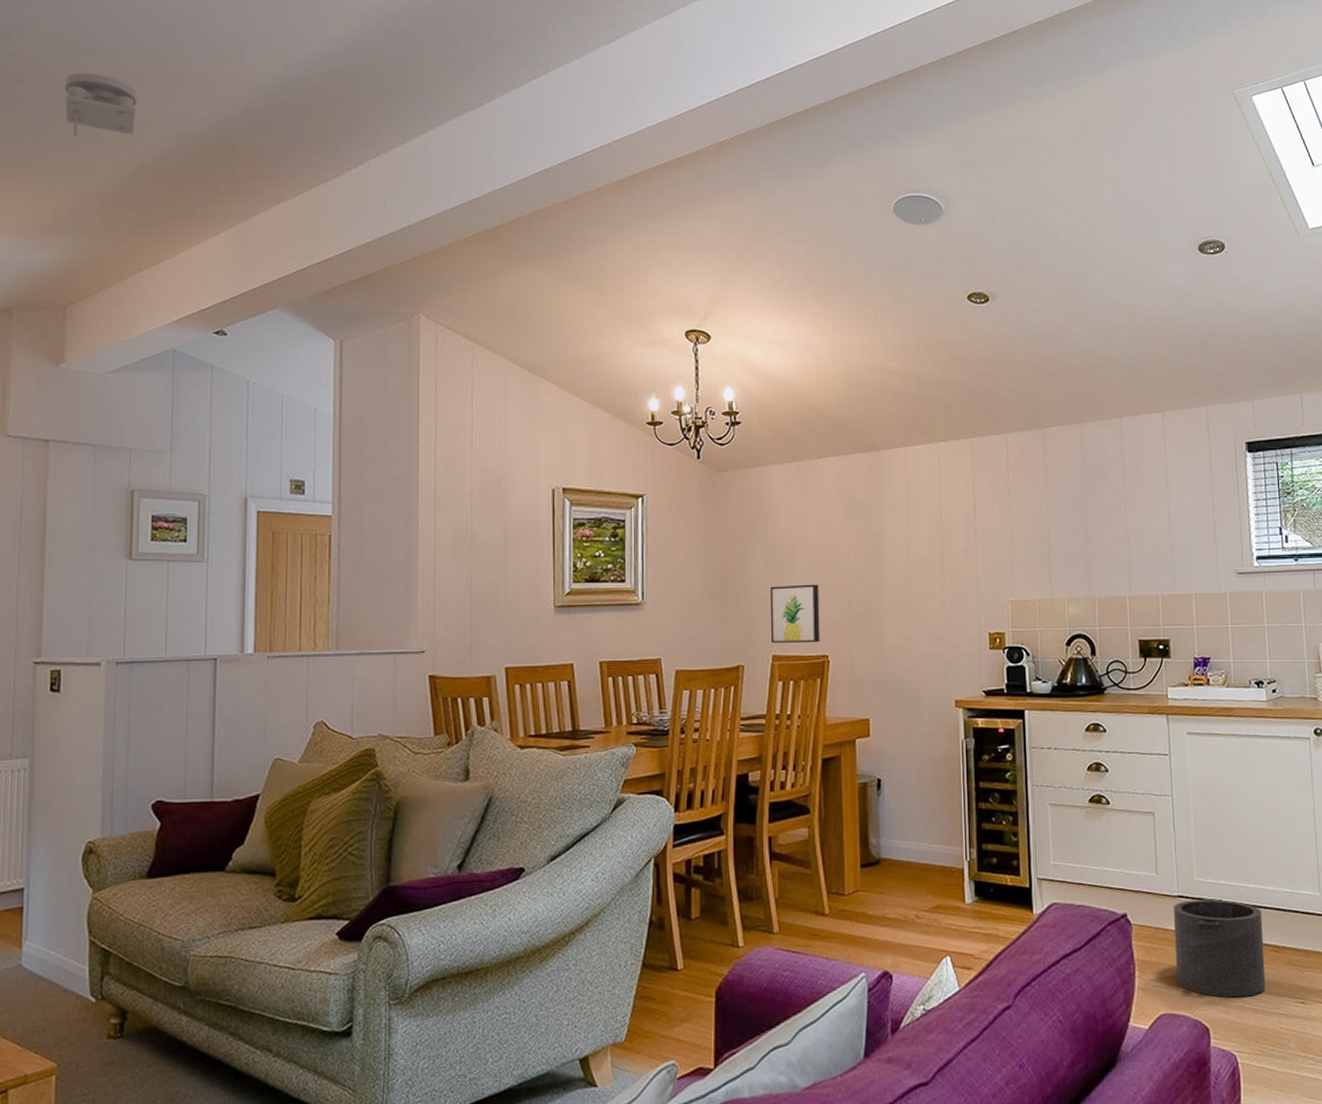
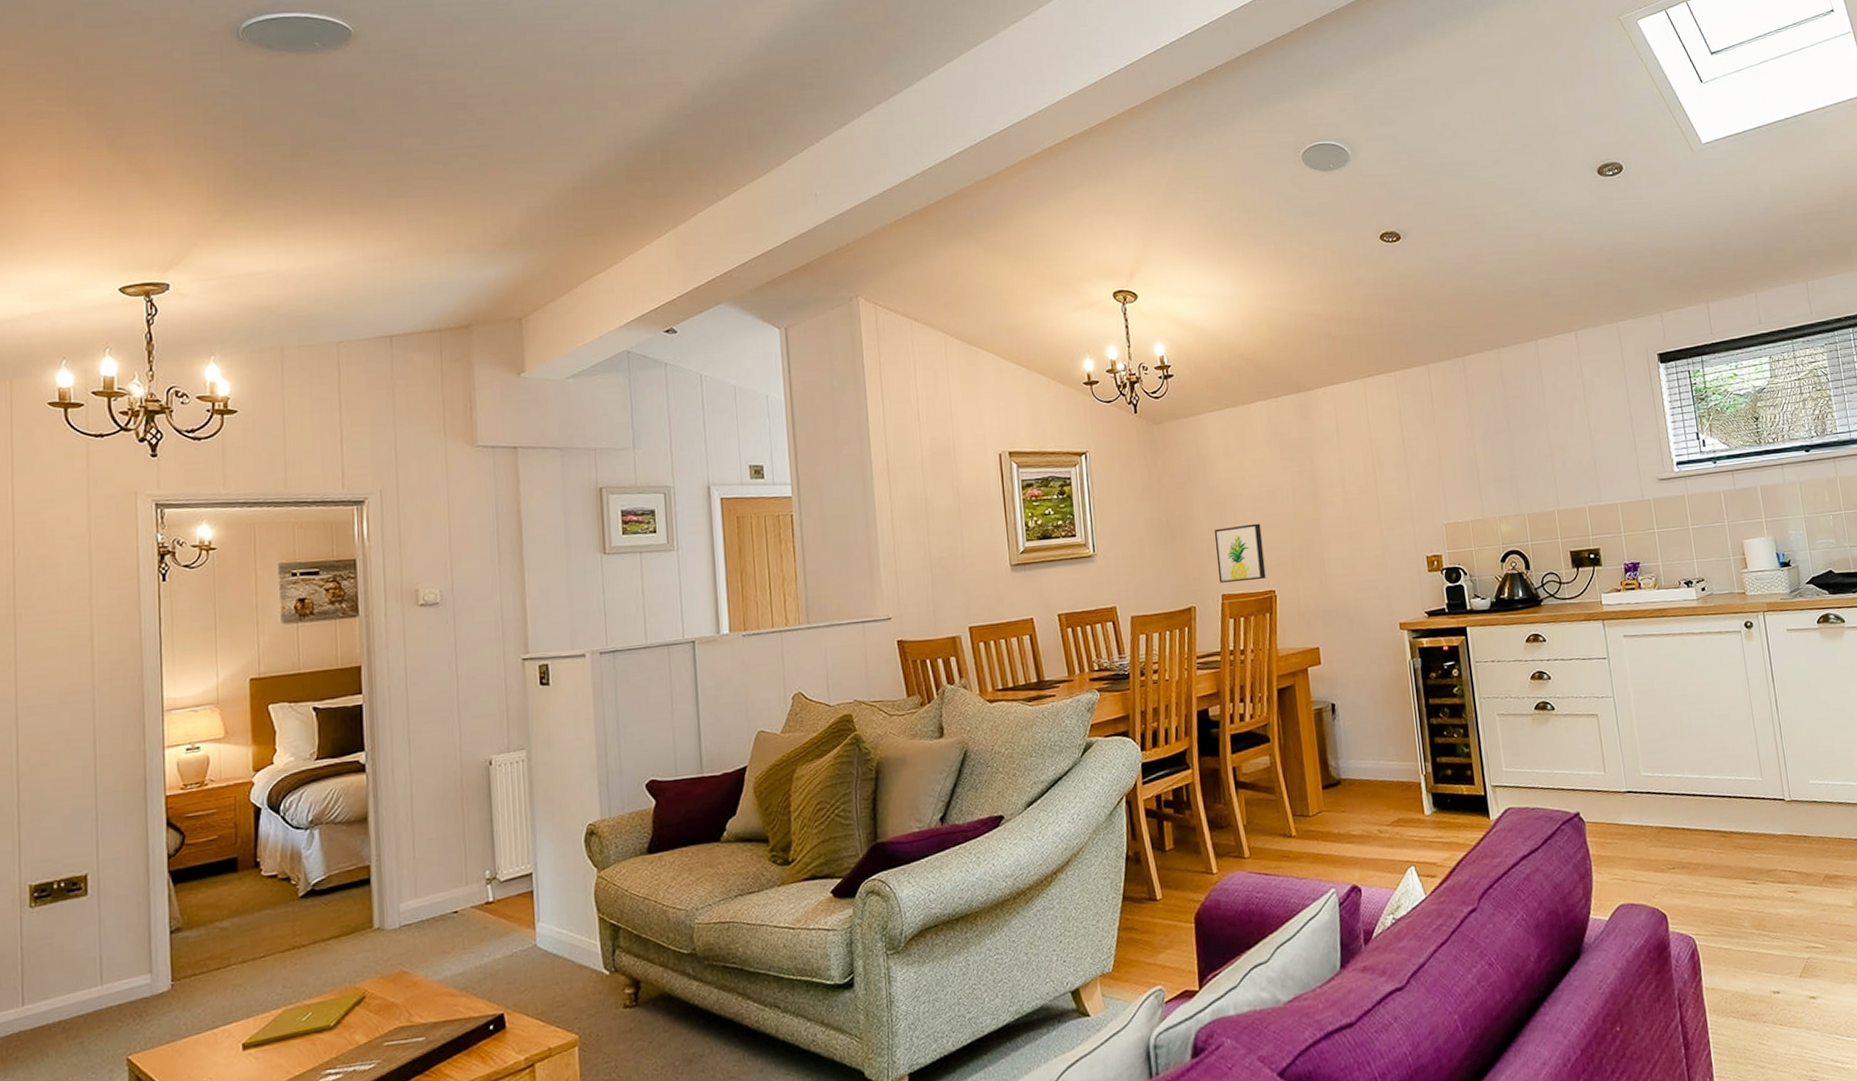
smoke detector: present [64,72,137,136] -> none [501,93,572,155]
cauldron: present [1174,898,1266,998] -> none [1623,790,1718,885]

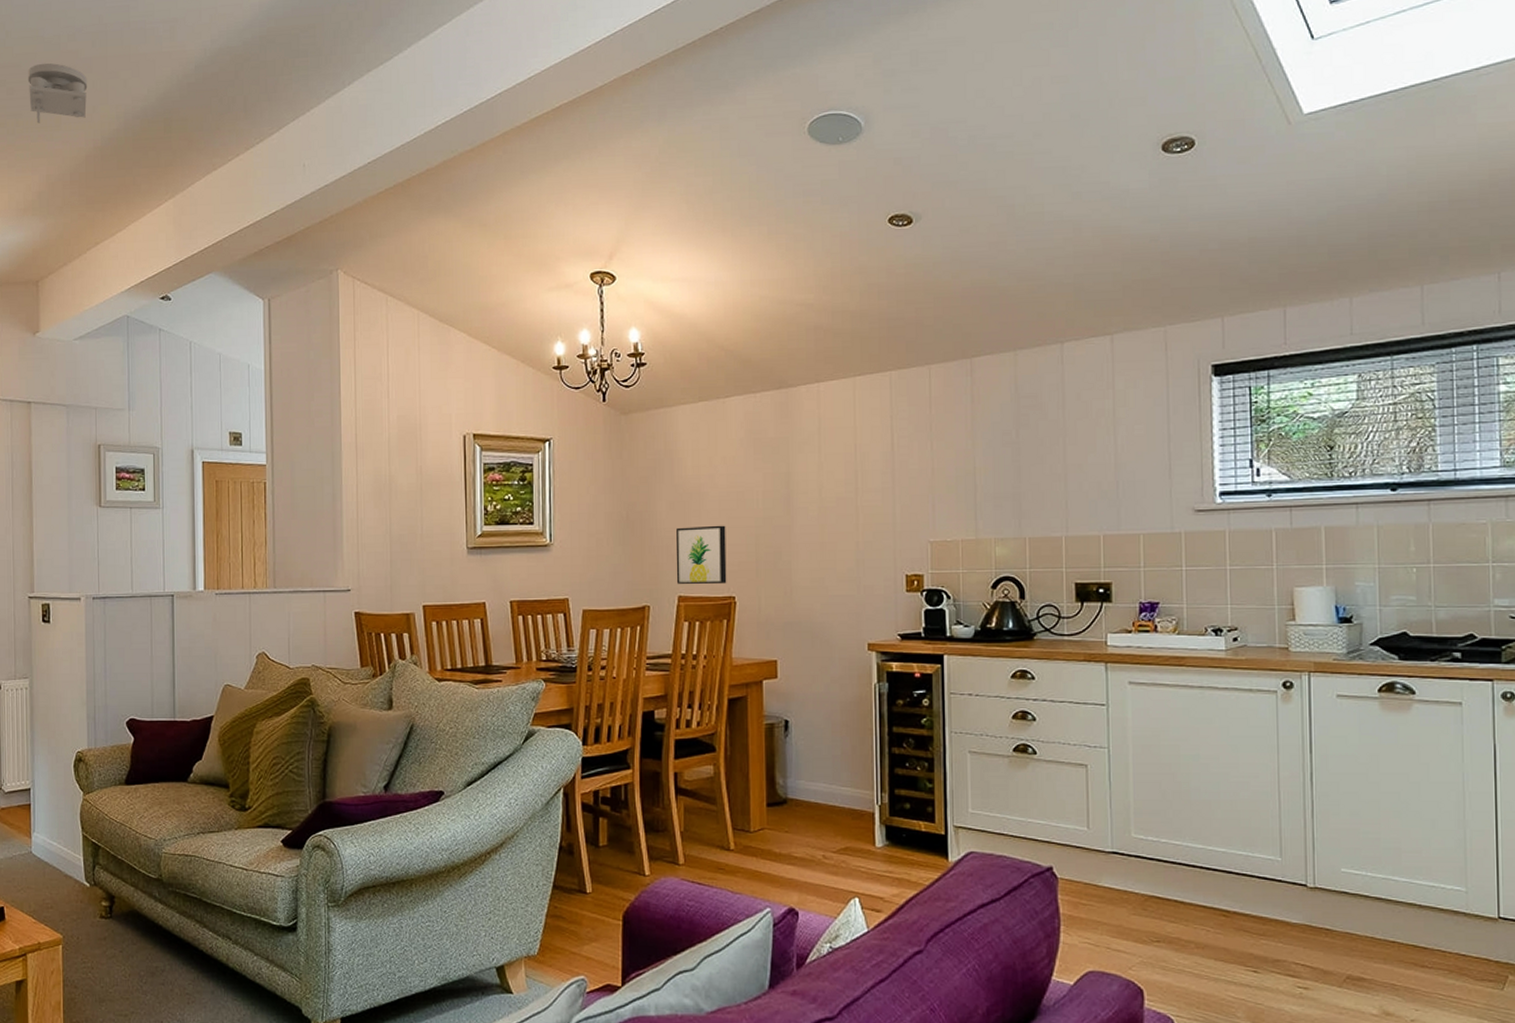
smoke detector: none [501,93,572,155] -> present [27,63,88,124]

